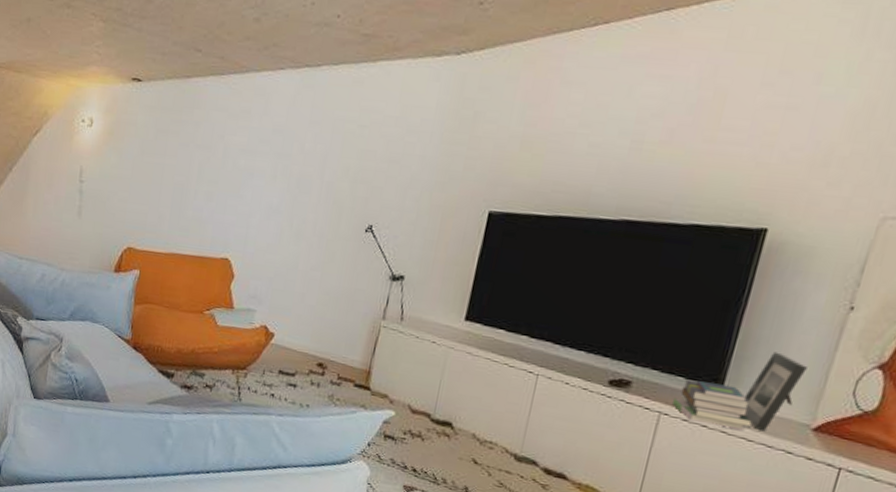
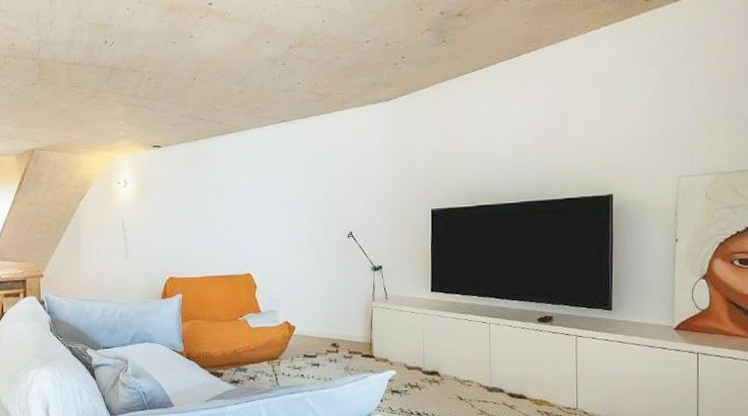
books: present [672,379,751,430] -> none [583,307,635,339]
picture frame: present [744,351,807,432] -> none [627,278,660,337]

